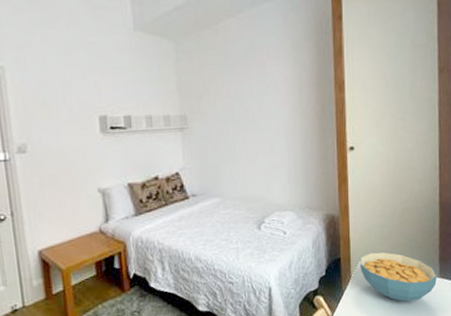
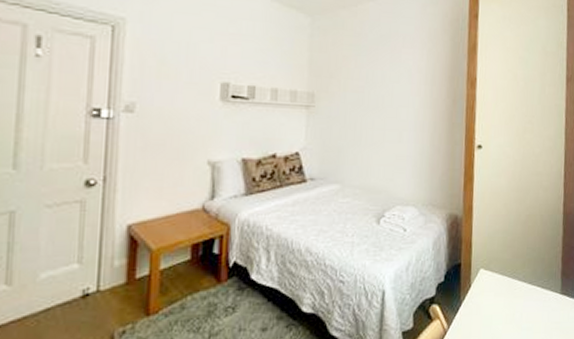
cereal bowl: present [359,251,437,302] -> none [480,260,559,318]

